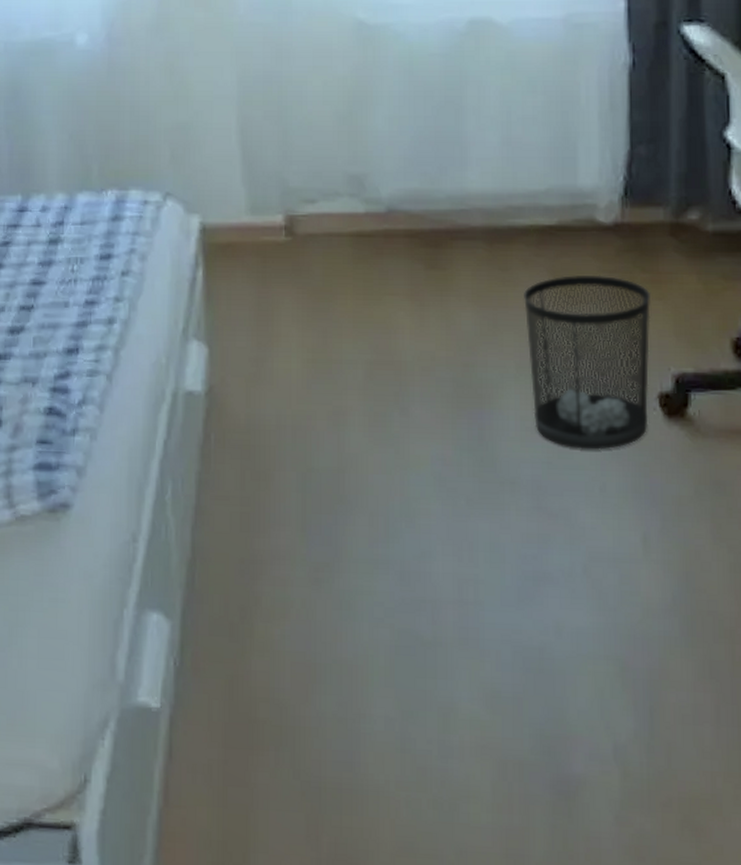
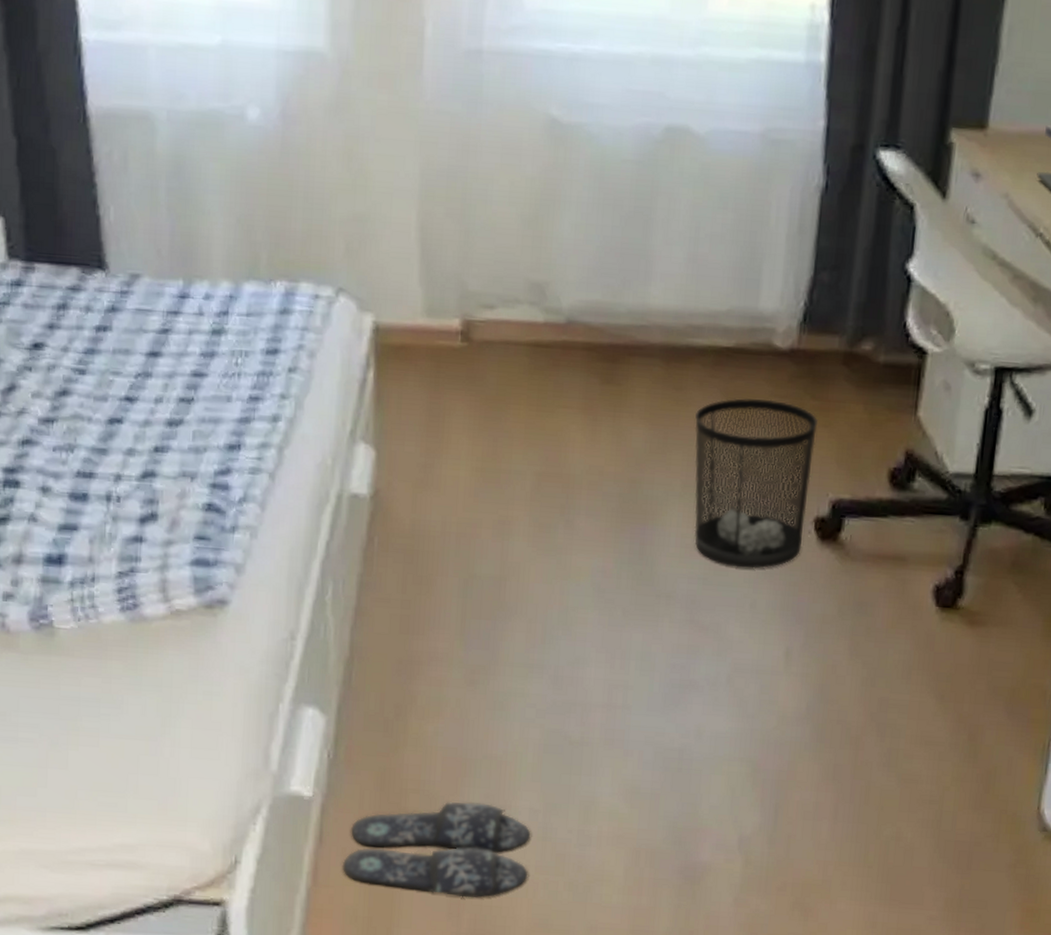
slippers: none [193,710,389,818] -> present [342,801,531,898]

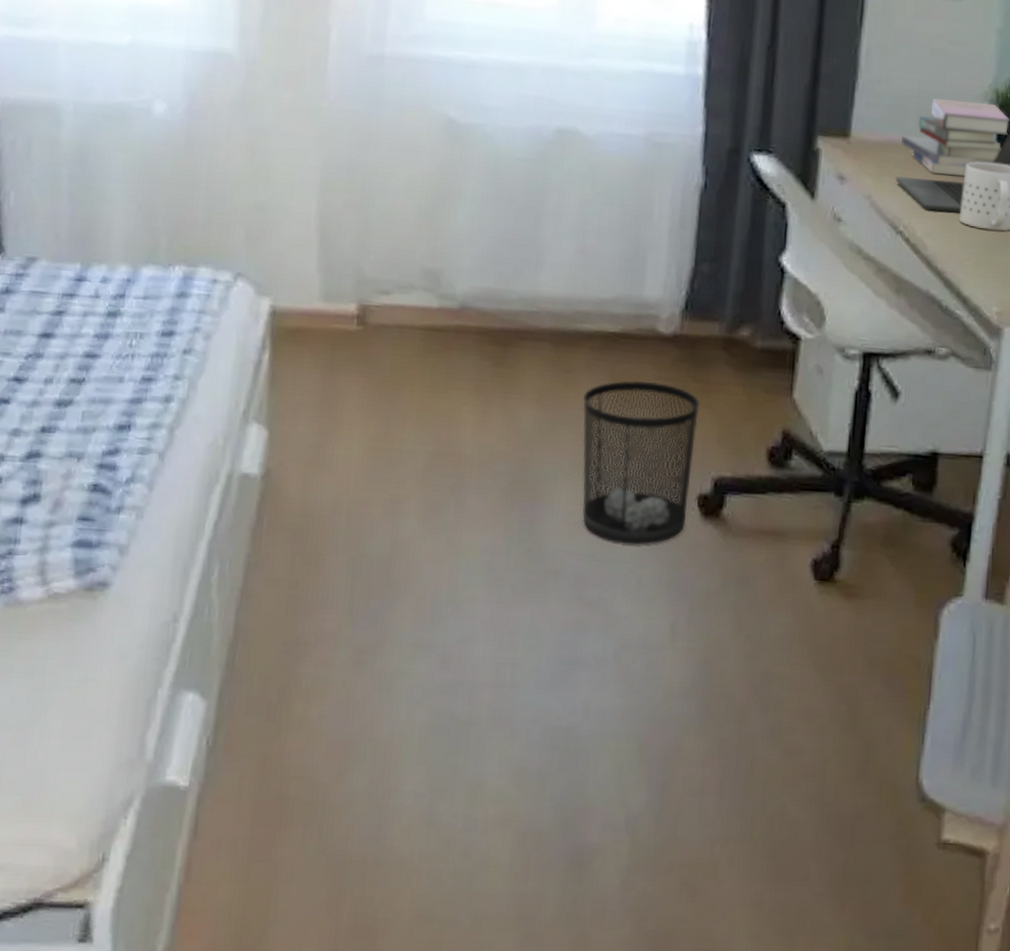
slippers: present [342,801,531,898] -> none [216,787,415,890]

